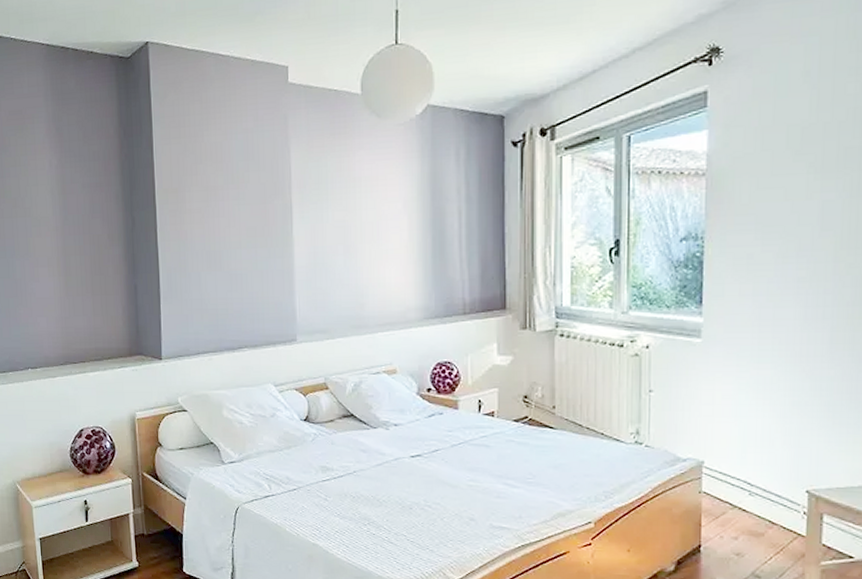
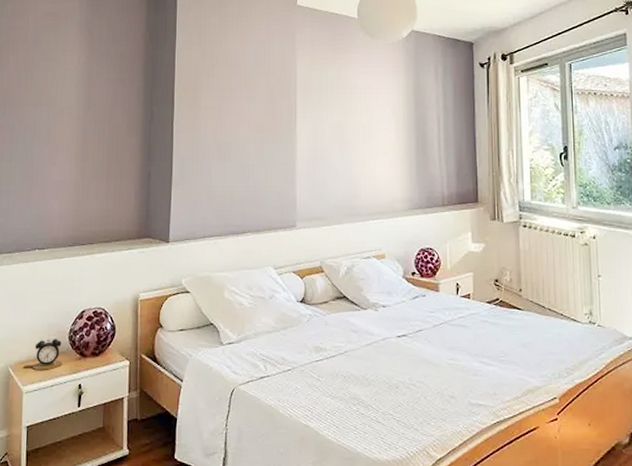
alarm clock: none [38,454,67,487] -> present [32,336,63,370]

